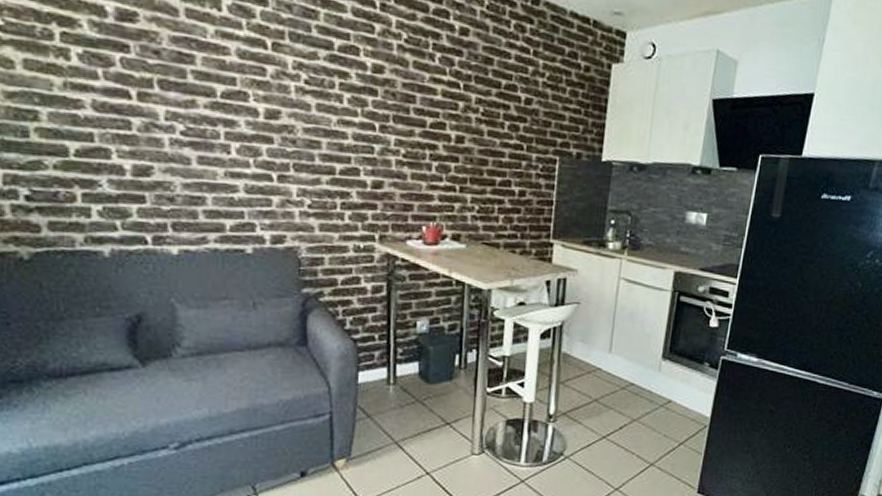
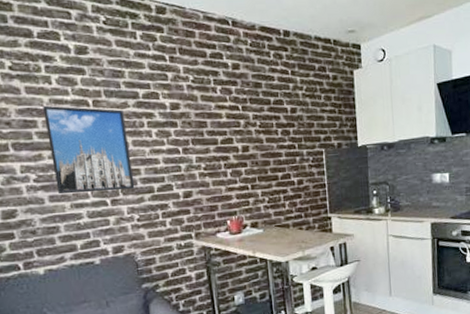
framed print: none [205,37,312,166] -> present [43,105,135,195]

